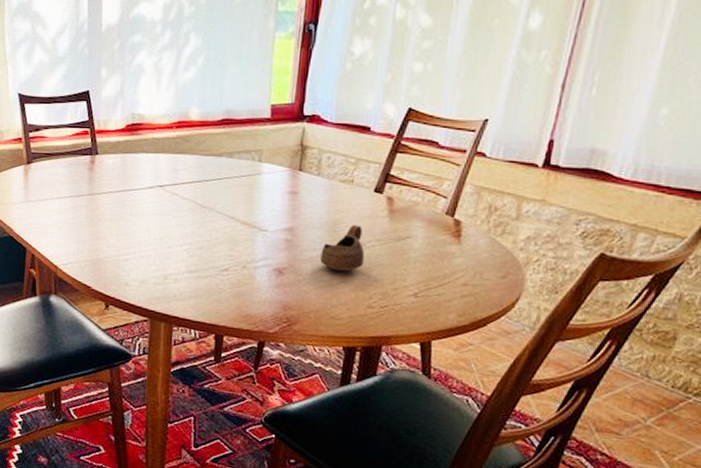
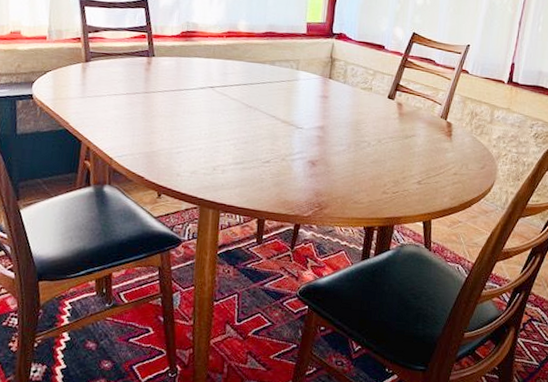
cup: present [320,225,365,272] -> none [346,125,381,164]

